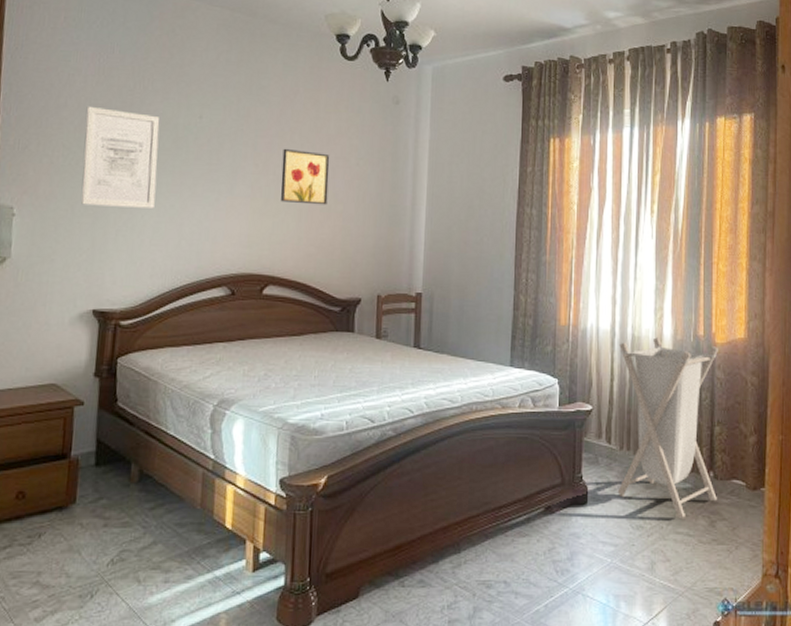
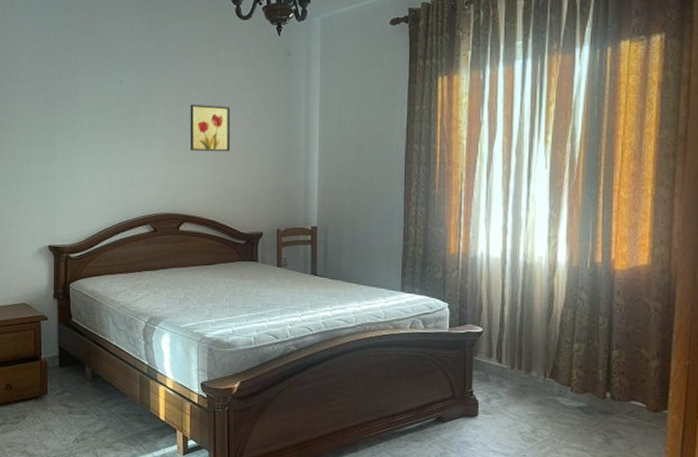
wall art: present [81,106,160,208] -> none [32,80,90,162]
laundry hamper: present [617,337,718,518] -> none [508,264,618,434]

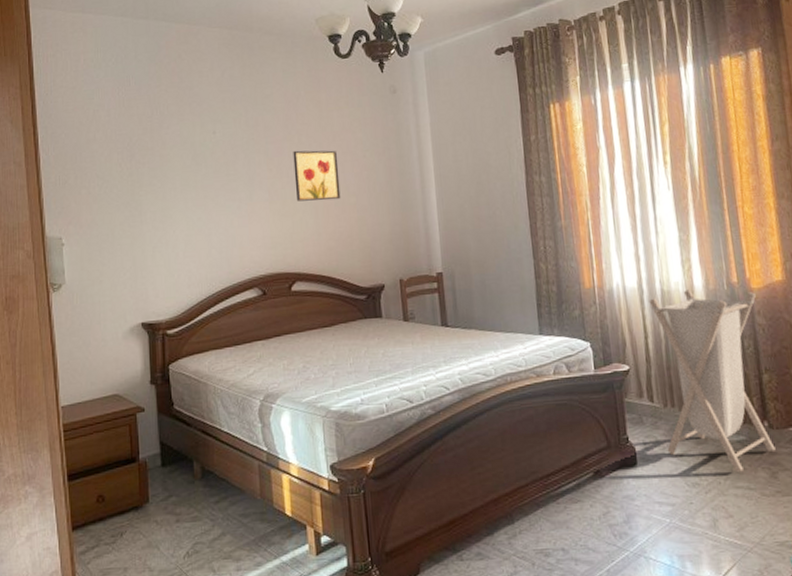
laundry hamper: none [508,264,618,434] -> present [649,289,776,472]

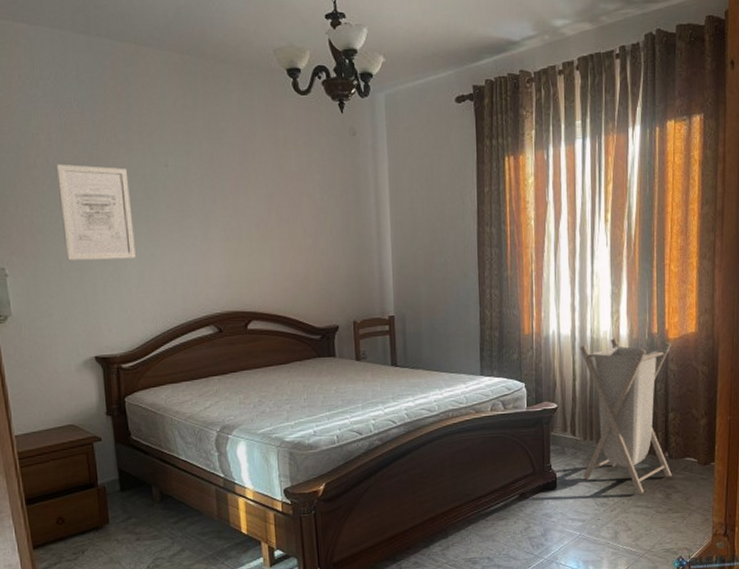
wall art: none [113,136,183,228] -> present [55,163,136,261]
wall art: present [293,150,341,202] -> none [249,189,298,242]

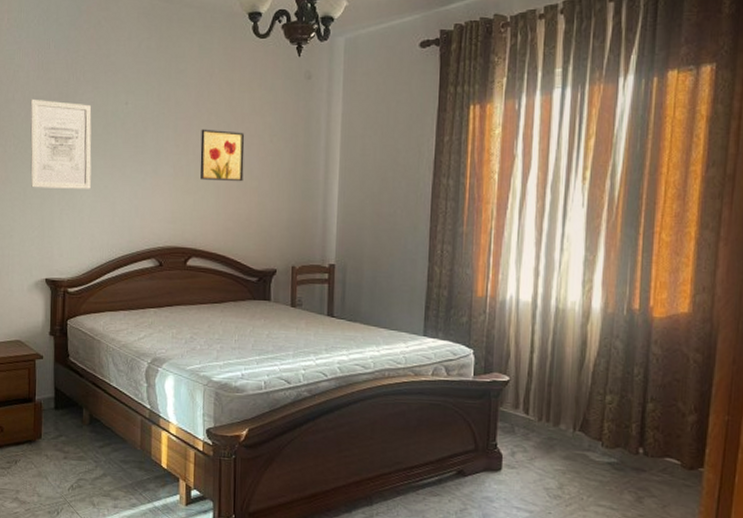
wall art: none [249,189,298,242] -> present [200,129,245,182]
laundry hamper: present [580,338,672,494] -> none [534,310,656,492]

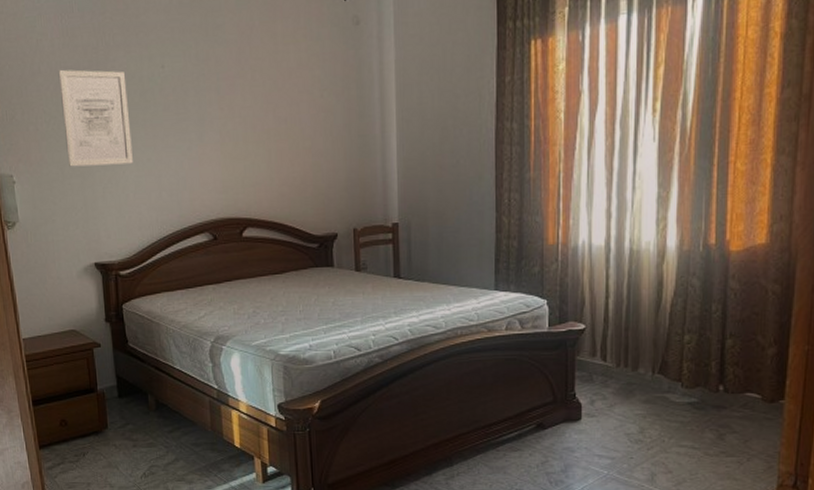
wall art: present [200,129,245,182] -> none [246,88,295,144]

